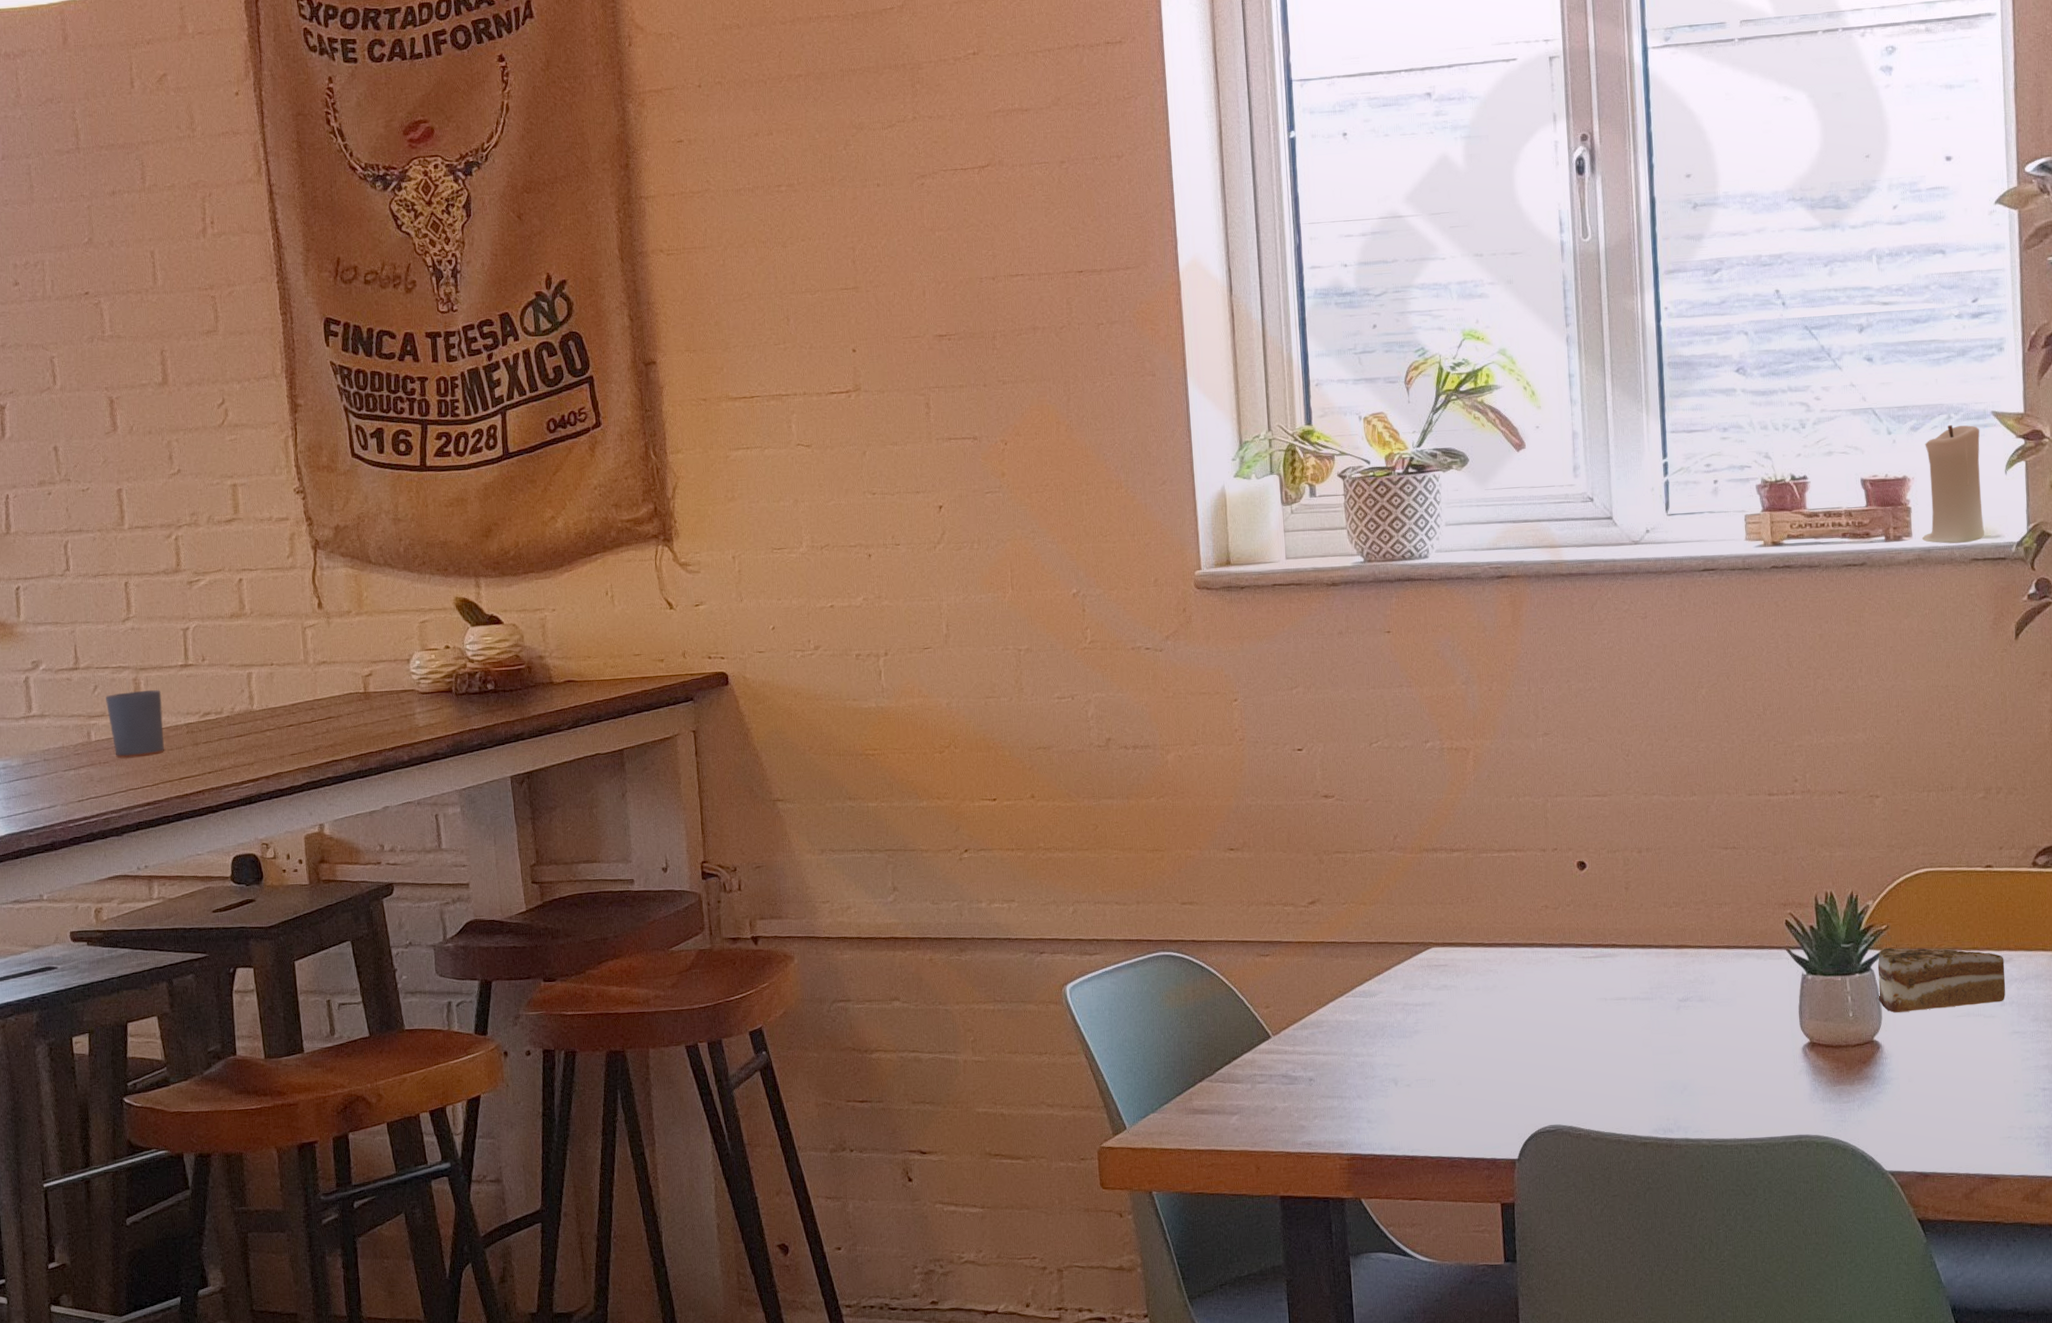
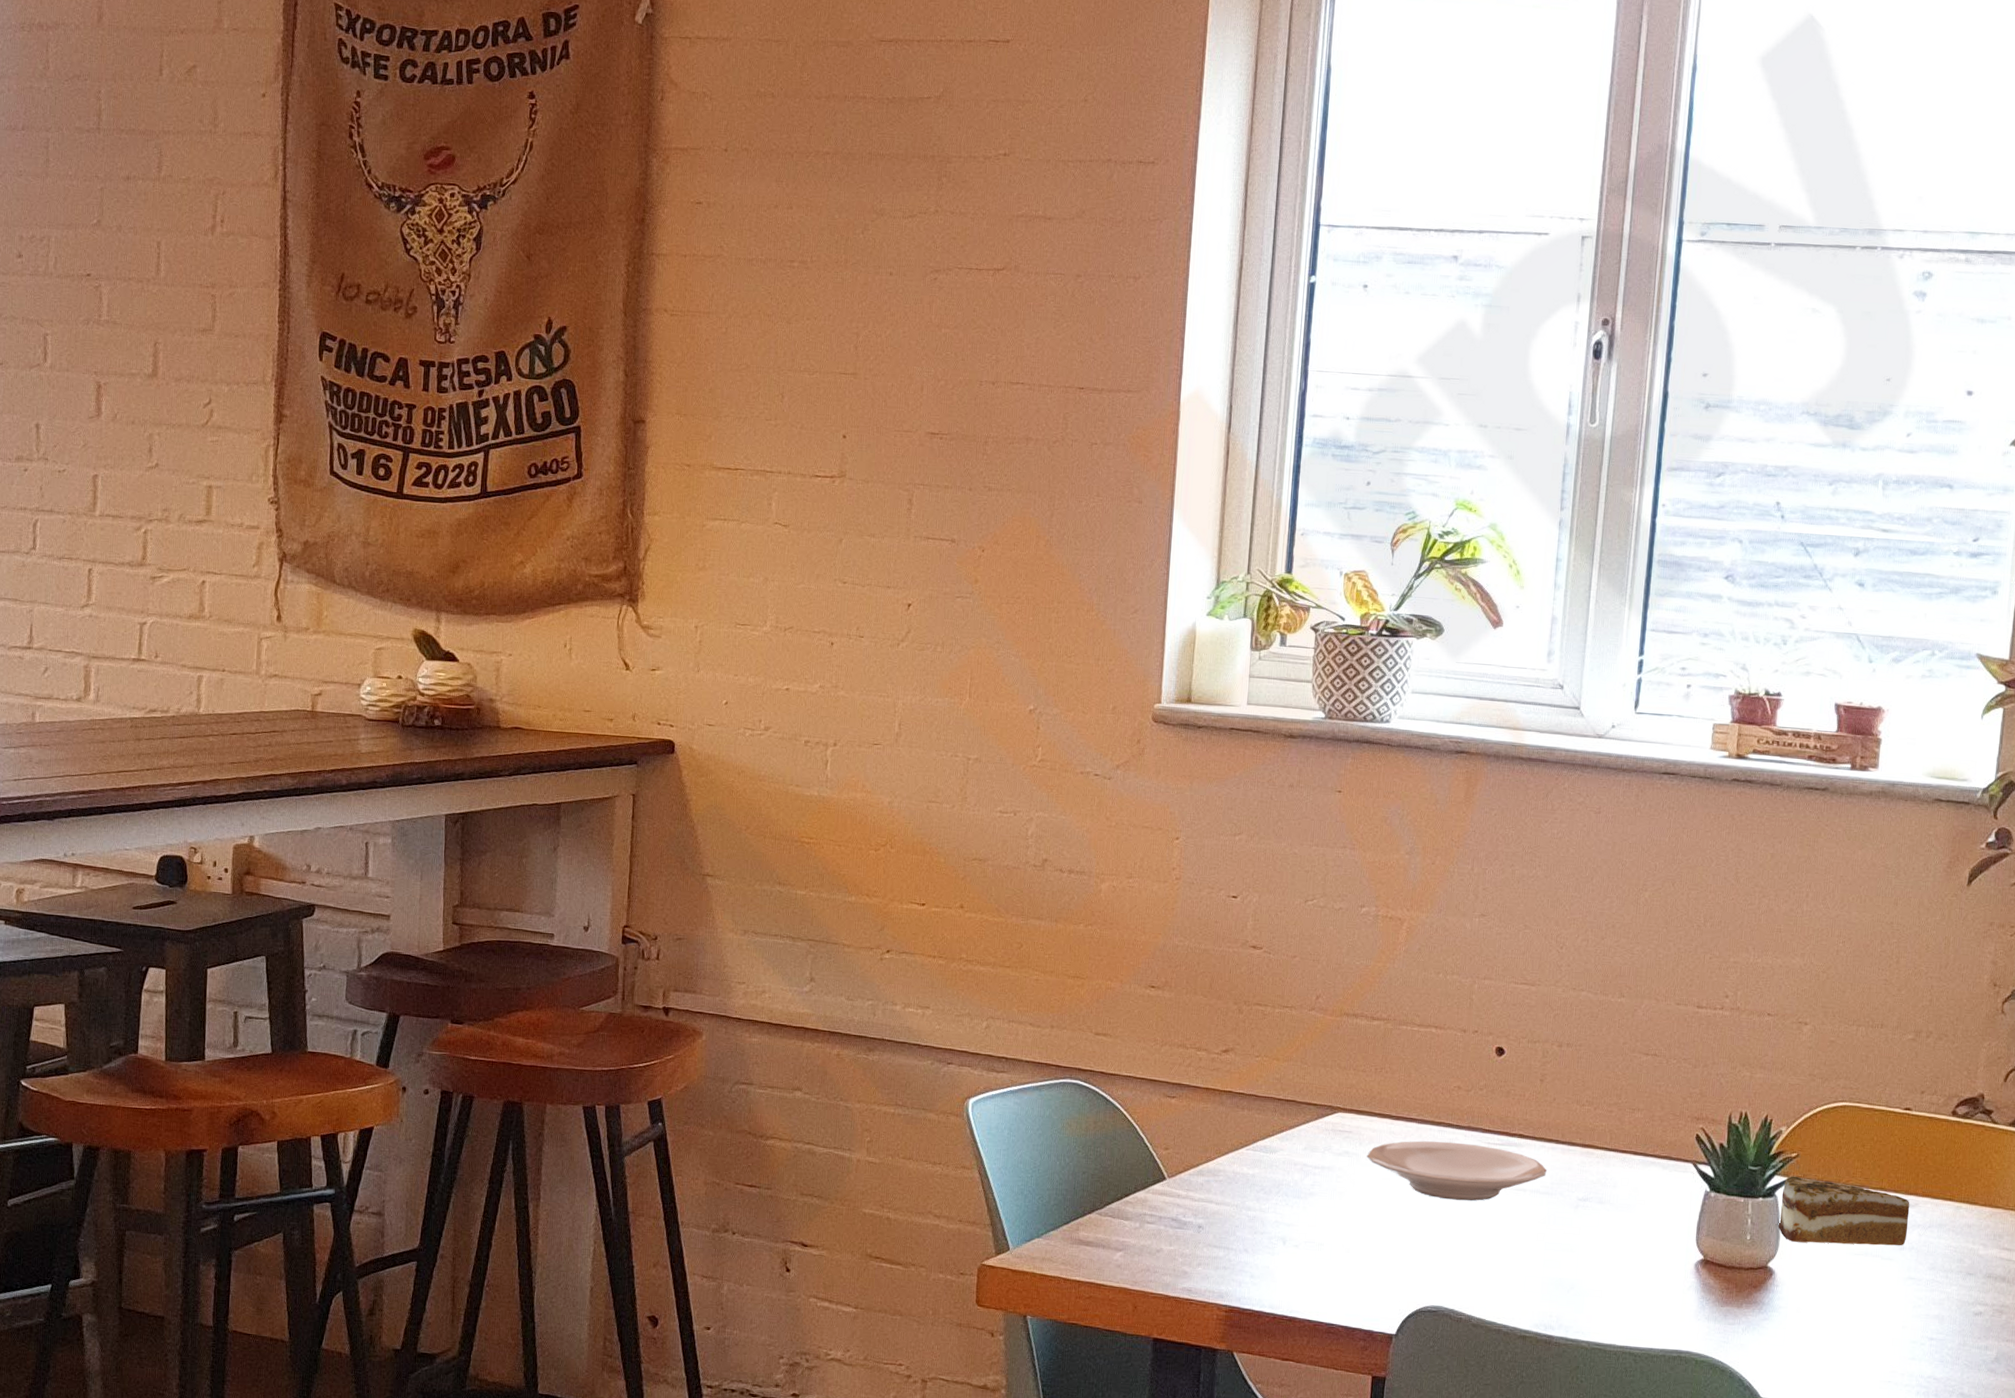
mug: present [106,690,164,759] -> none [54,678,110,745]
saucer: none [1465,960,1644,1019] -> present [1367,1140,1547,1201]
candle: present [1922,424,1984,544] -> none [1888,661,1961,782]

